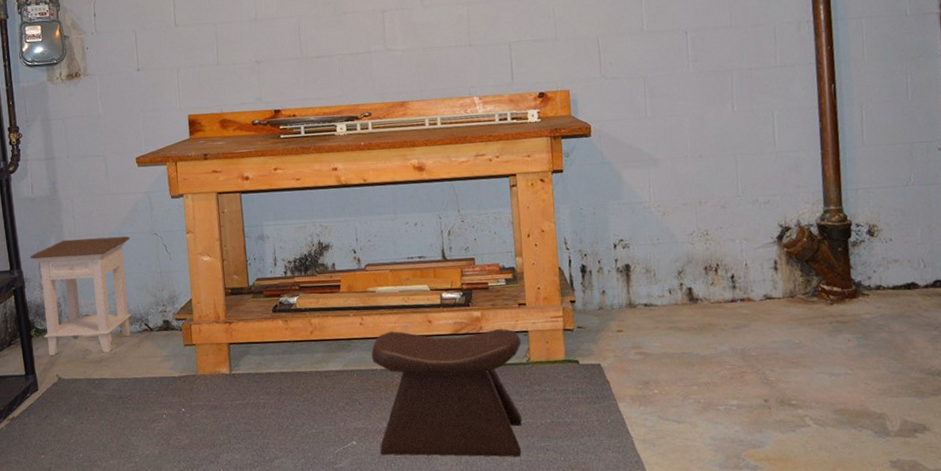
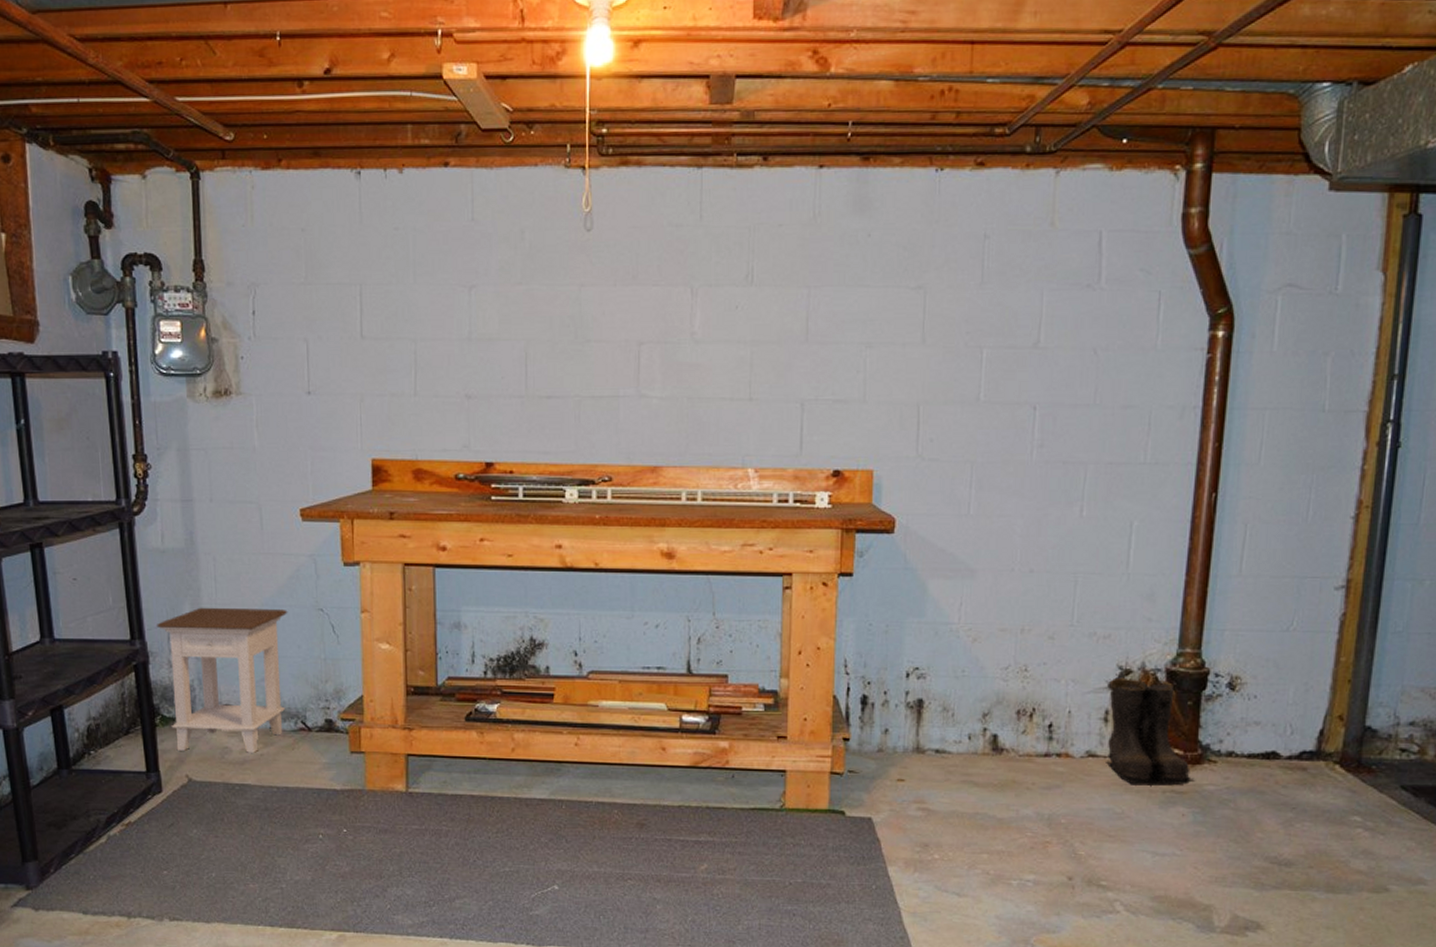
stool: present [371,329,522,457] -> none [586,757,776,920]
boots: none [773,233,854,319] -> present [1106,677,1195,786]

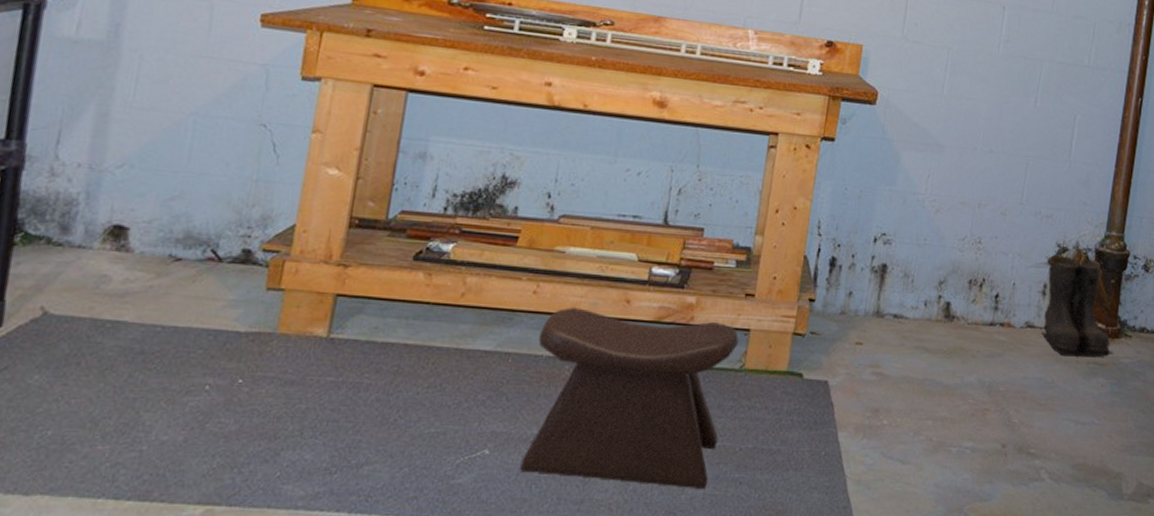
nightstand: present [156,607,288,754] -> none [35,109,222,285]
stool: none [586,757,776,920] -> present [520,307,739,489]

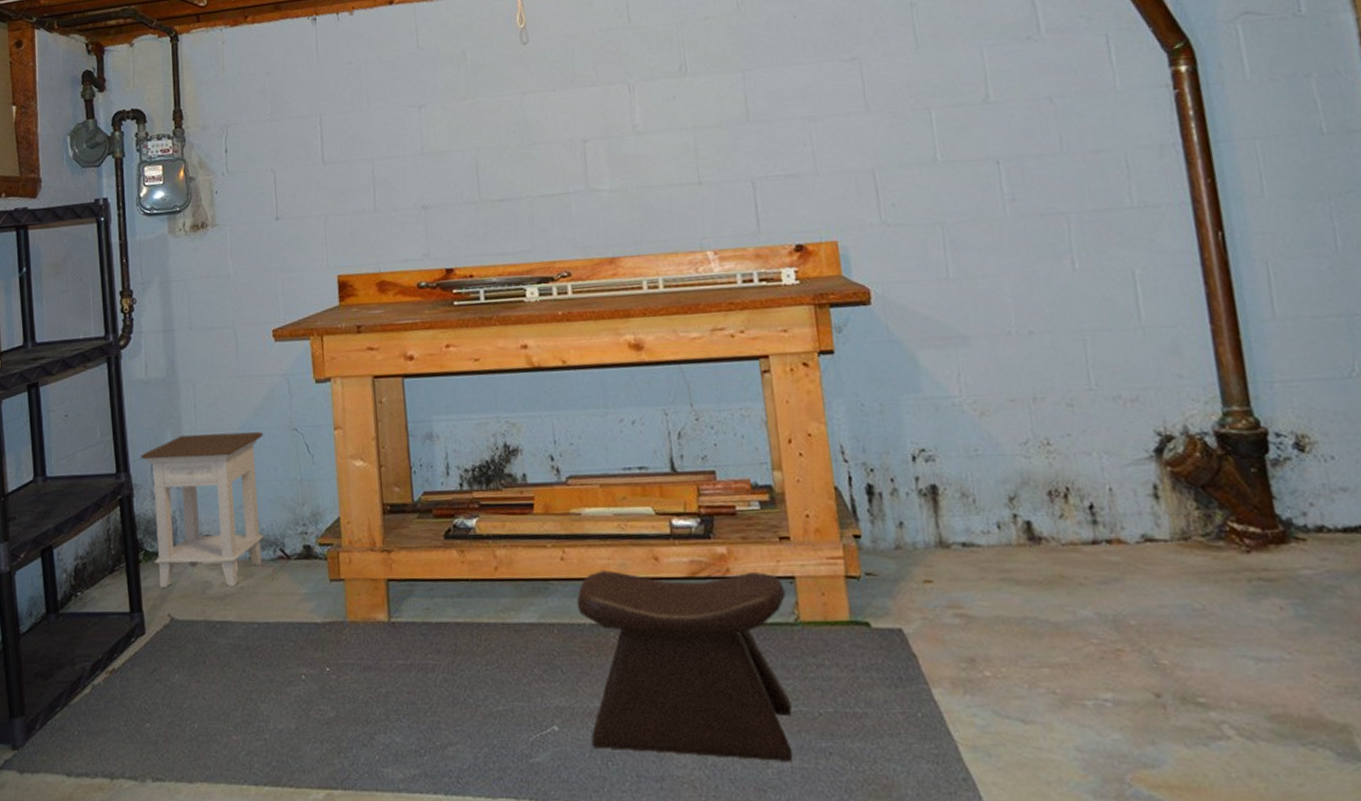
nightstand: none [35,109,222,285] -> present [140,431,265,588]
boots: present [1041,254,1113,358] -> none [1148,445,1284,574]

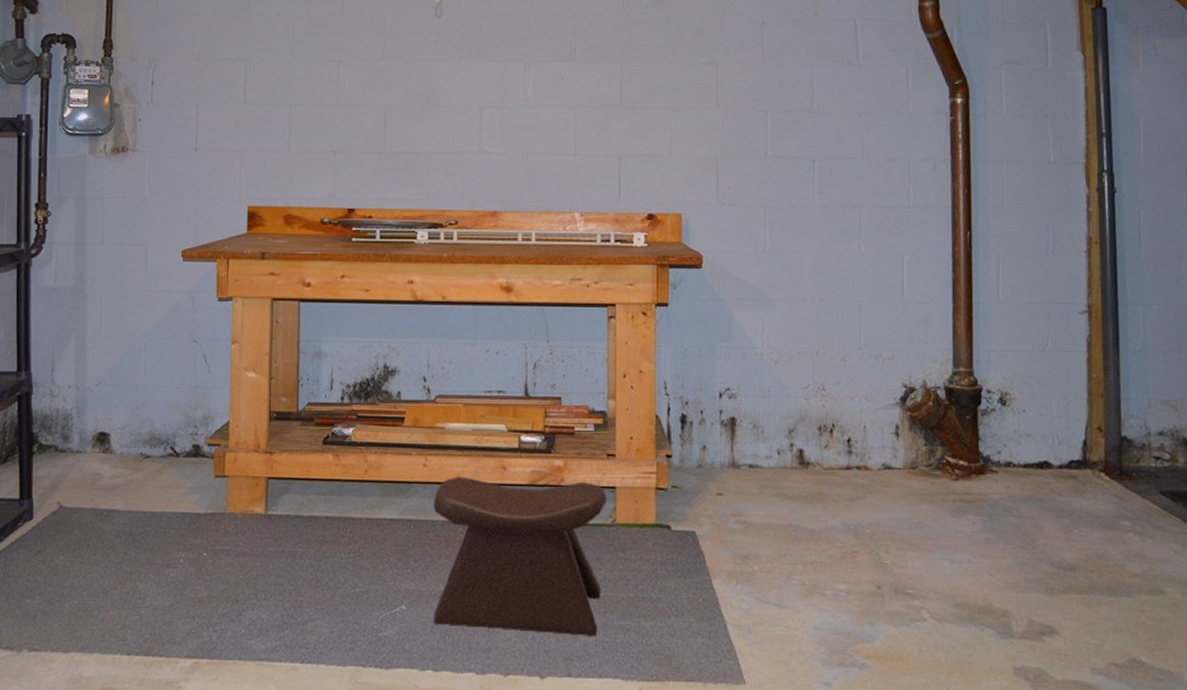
nightstand: present [140,431,265,588] -> none [42,340,165,480]

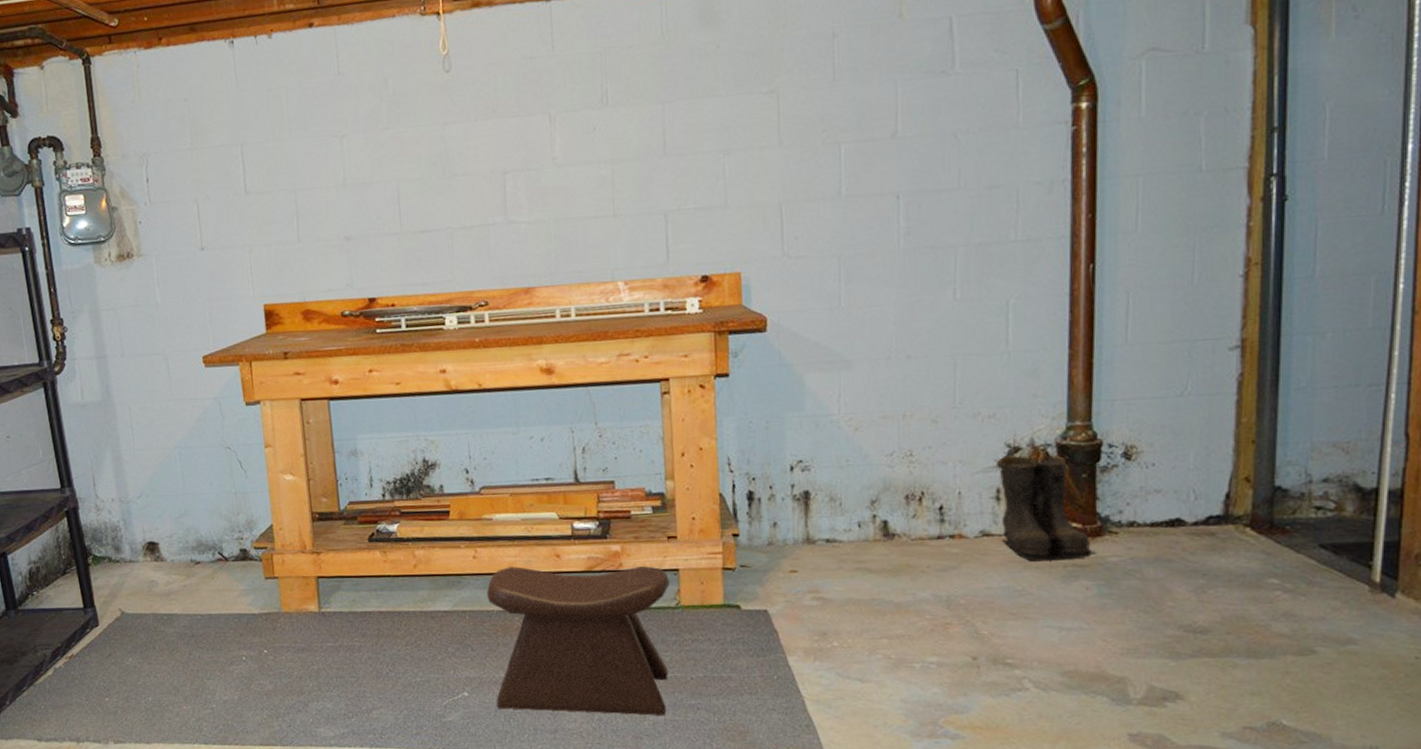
boots: none [895,395,980,495] -> present [996,455,1096,562]

